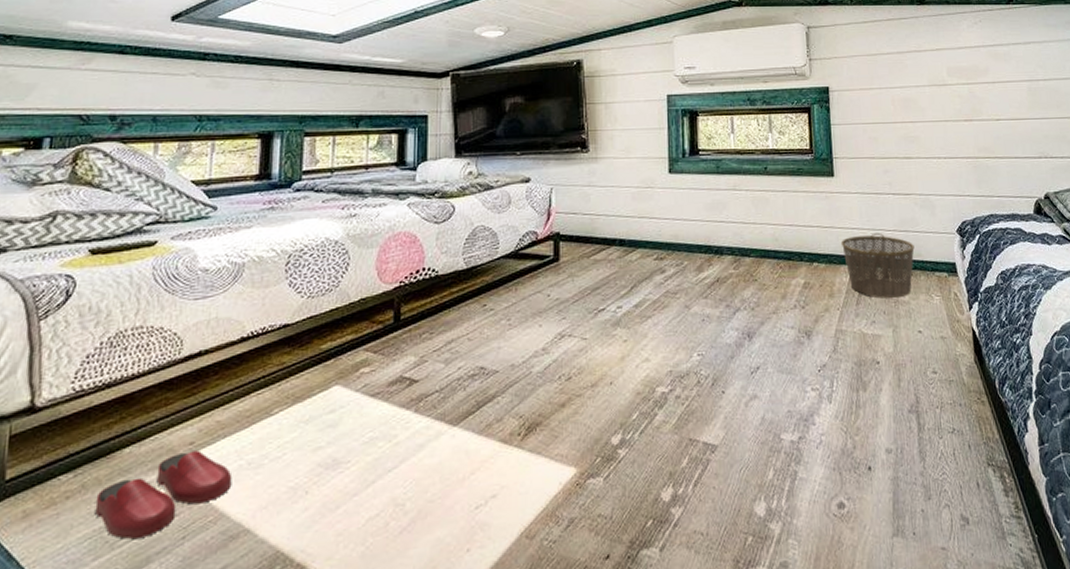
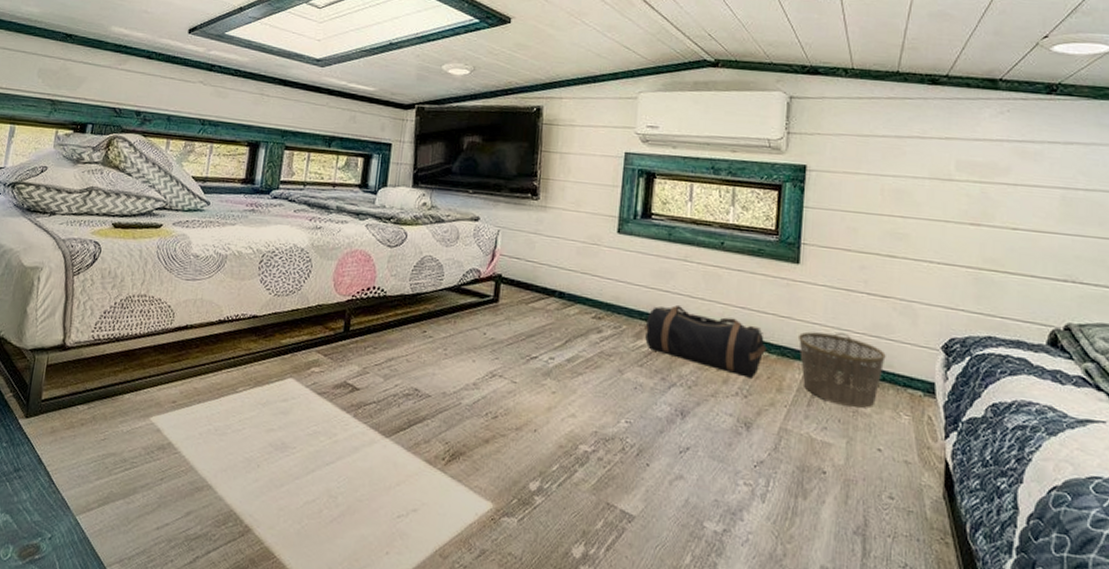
slippers: present [95,450,233,539] -> none [100,408,202,471]
duffel bag: none [705,233,816,290] -> present [645,305,767,378]

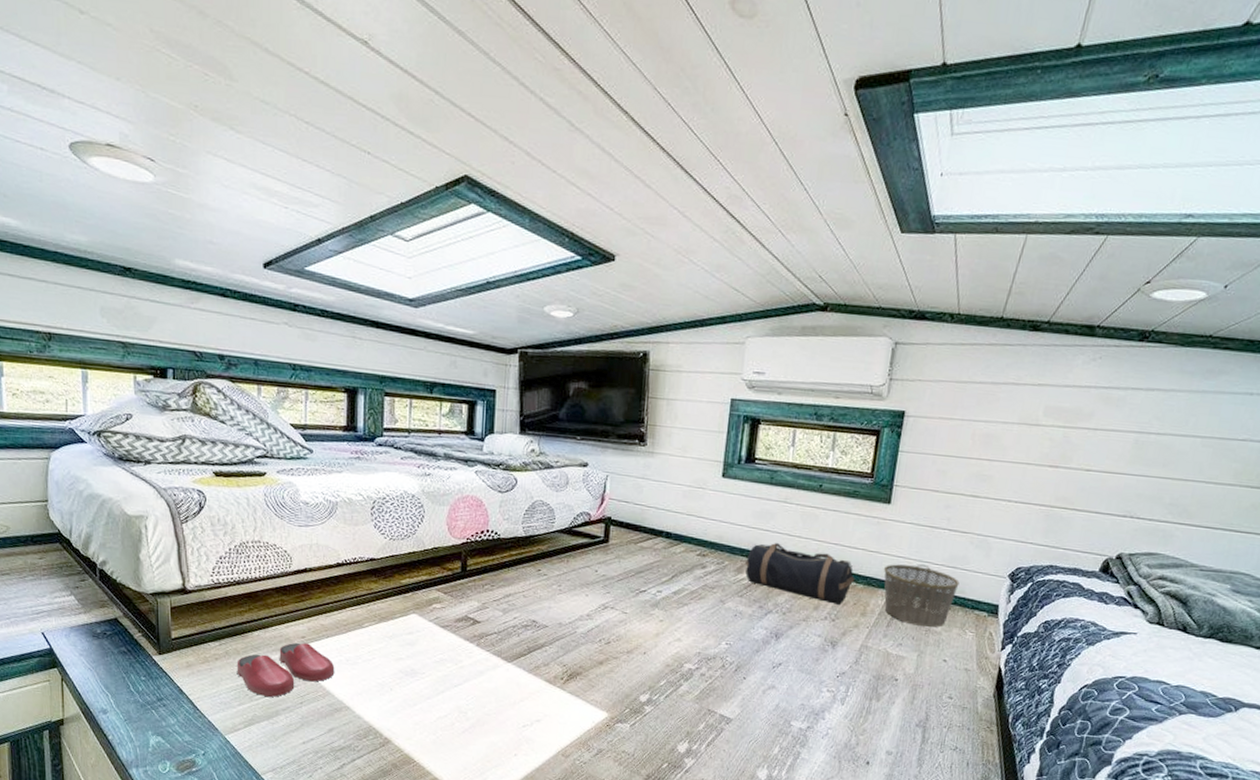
slippers: none [100,408,202,471] -> present [236,643,335,697]

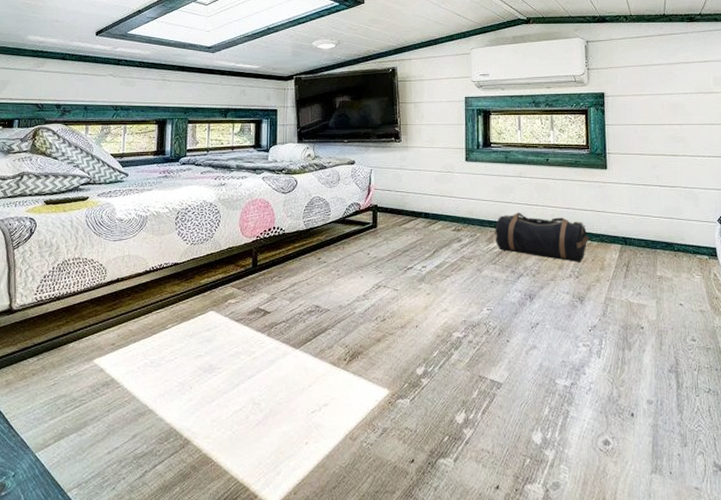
slippers: present [236,643,335,697] -> none [51,350,140,407]
basket: present [883,564,960,628] -> none [611,218,678,274]

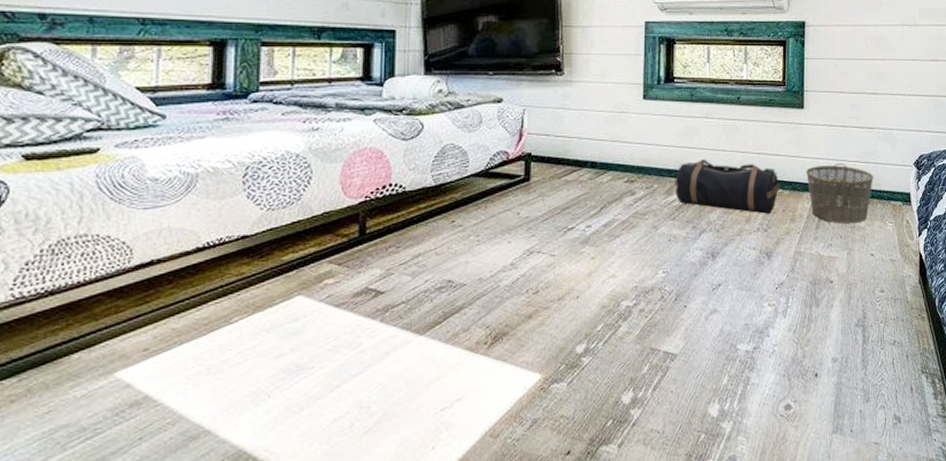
basket: none [611,218,678,274] -> present [805,163,874,224]

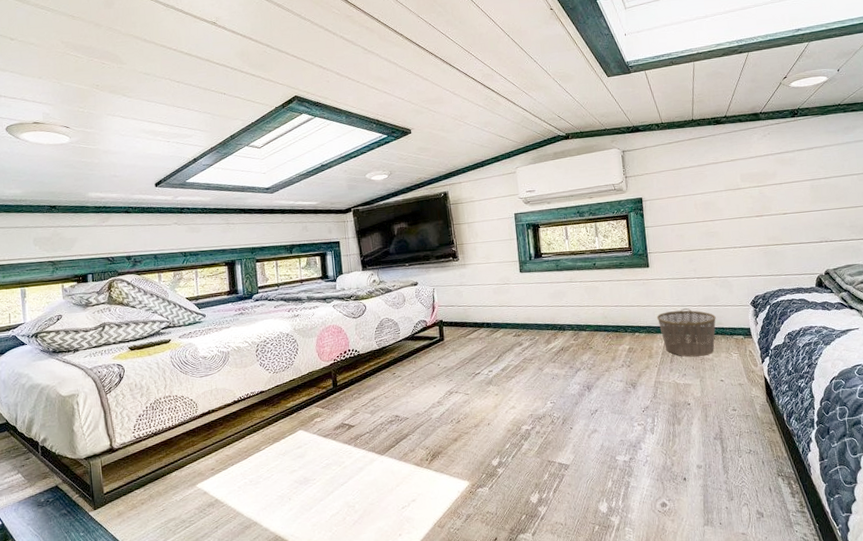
duffel bag: present [674,160,781,214] -> none [551,314,637,353]

